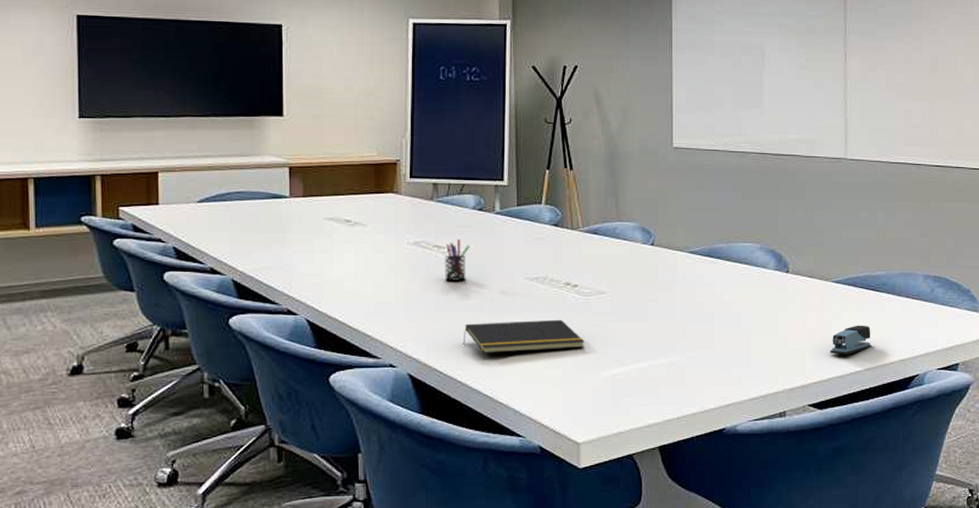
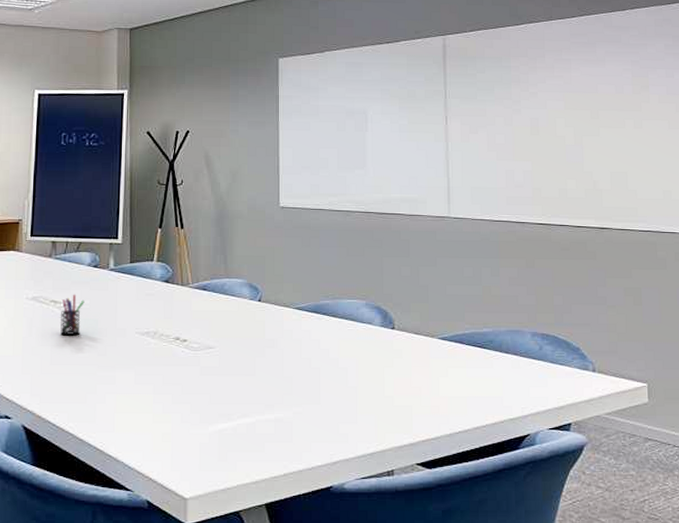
notepad: present [463,319,585,353] -> none [75,373,193,406]
stapler: present [830,325,872,355] -> none [437,382,481,413]

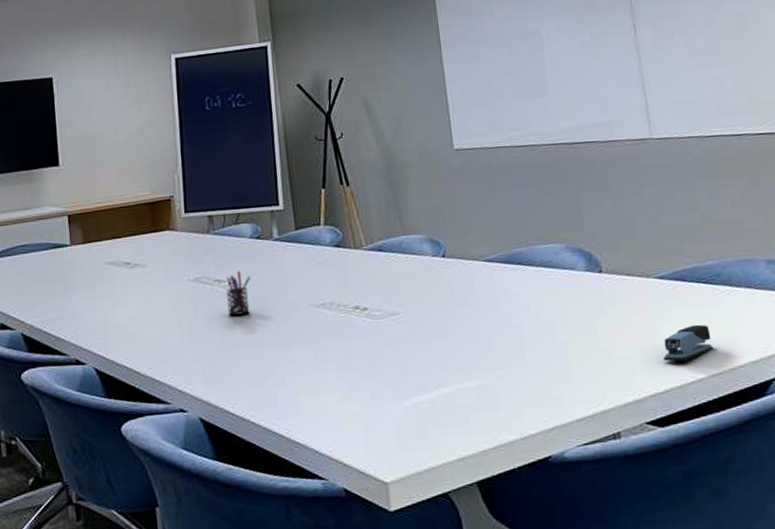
stapler: none [437,382,481,413] -> present [663,324,714,362]

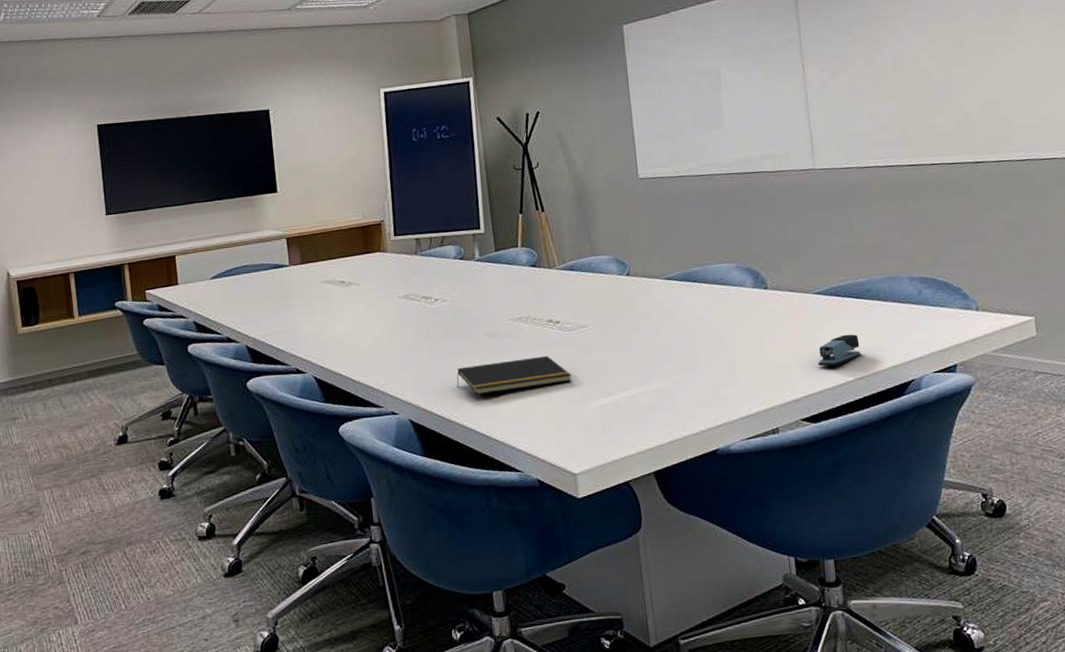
pen holder: present [226,270,251,317] -> none [432,288,455,330]
notepad: none [252,346,382,390] -> present [457,355,572,395]

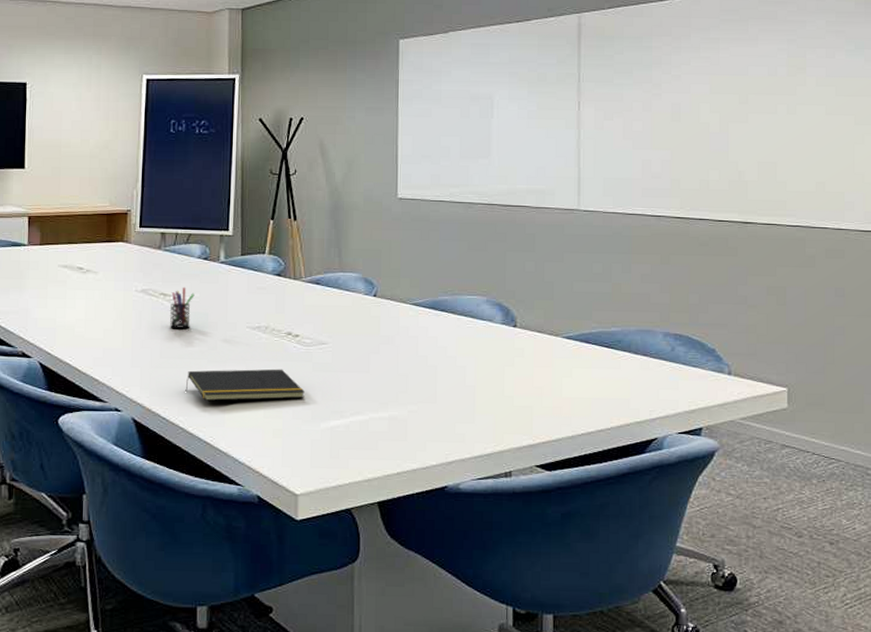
pen holder: none [432,288,455,330] -> present [169,287,195,329]
stapler: present [818,334,862,367] -> none [560,383,606,414]

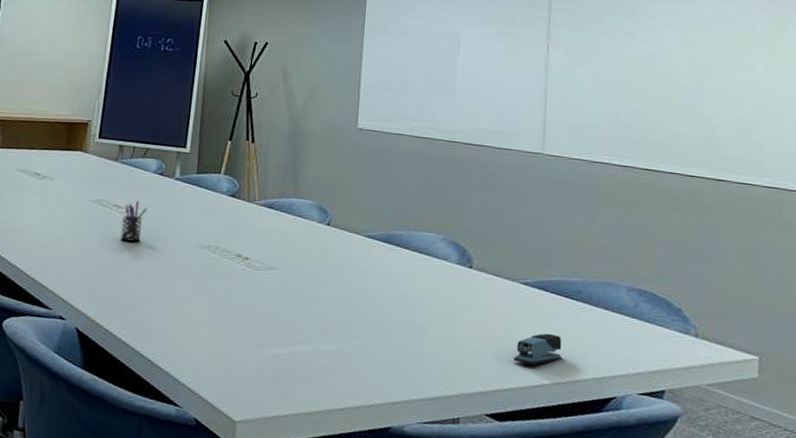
notepad: present [185,369,305,401] -> none [130,284,251,323]
stapler: none [560,383,606,414] -> present [513,333,562,365]

